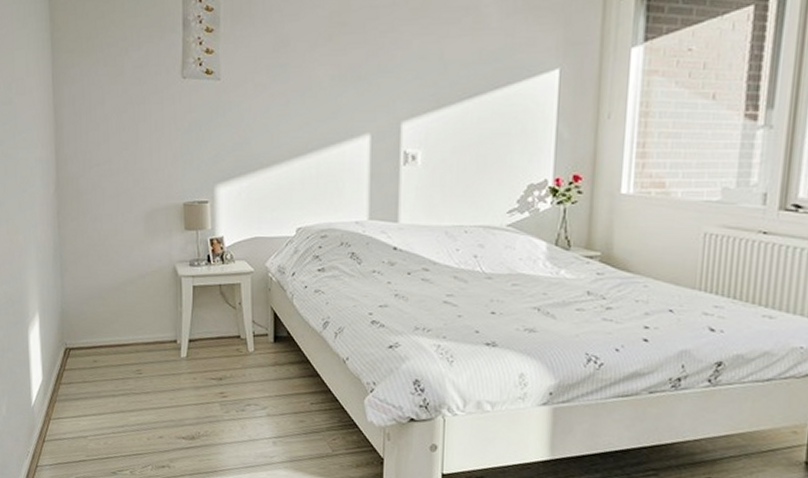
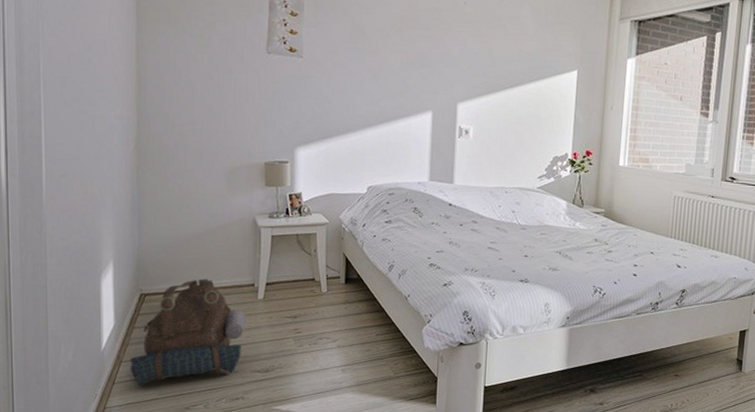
backpack: none [59,332,170,447] -> present [131,278,247,387]

